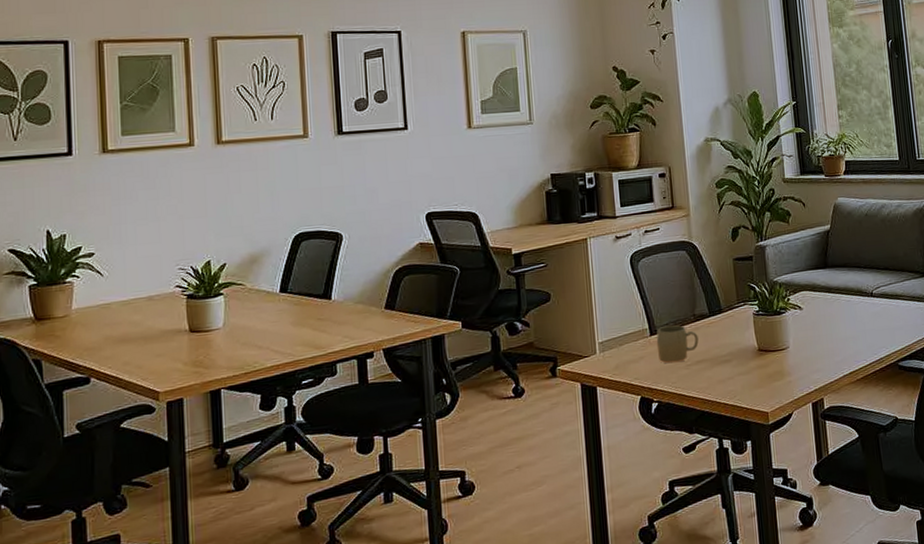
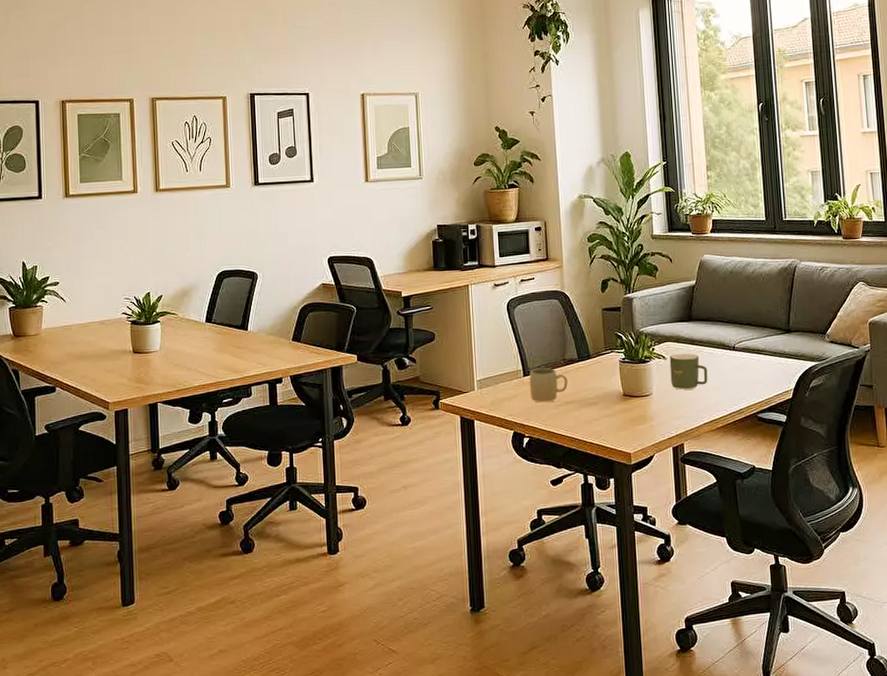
mug: none [805,302,847,341] -> present [669,353,708,390]

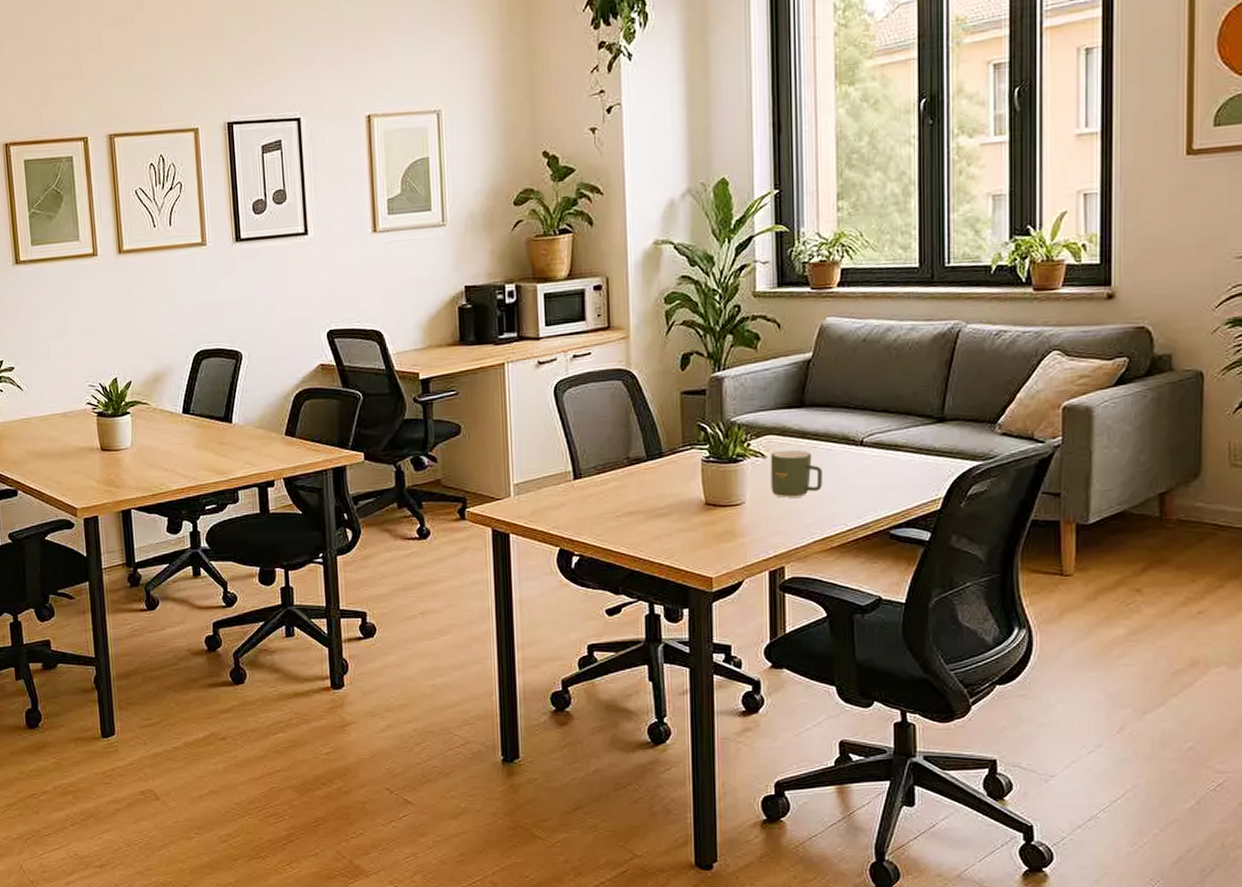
mug: present [529,367,568,403] -> none [580,468,632,513]

